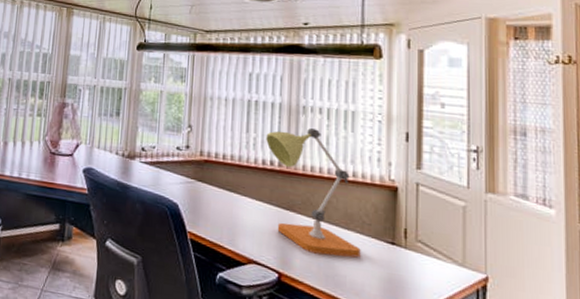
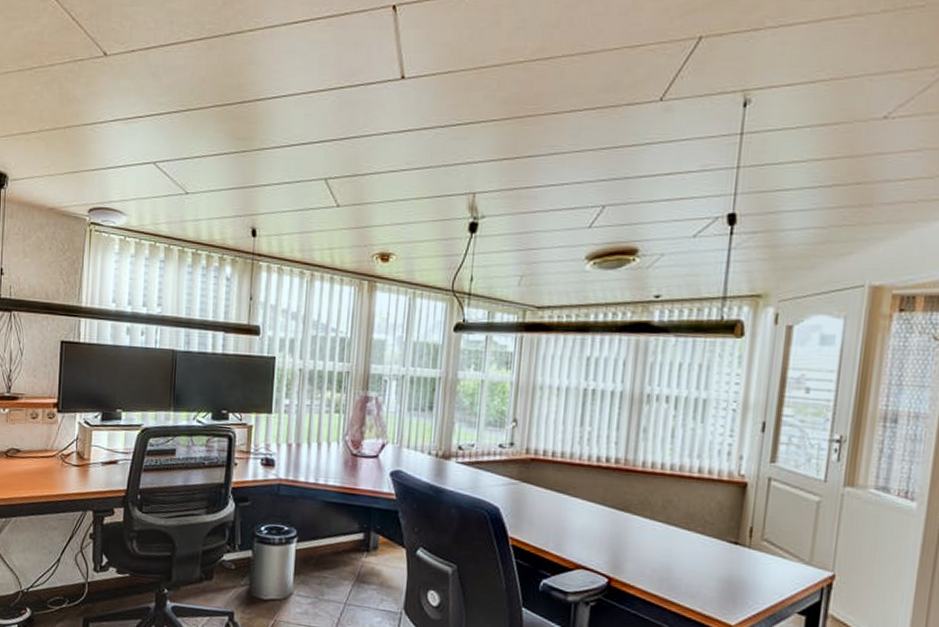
desk lamp: present [266,128,361,258] -> none [602,420,700,560]

